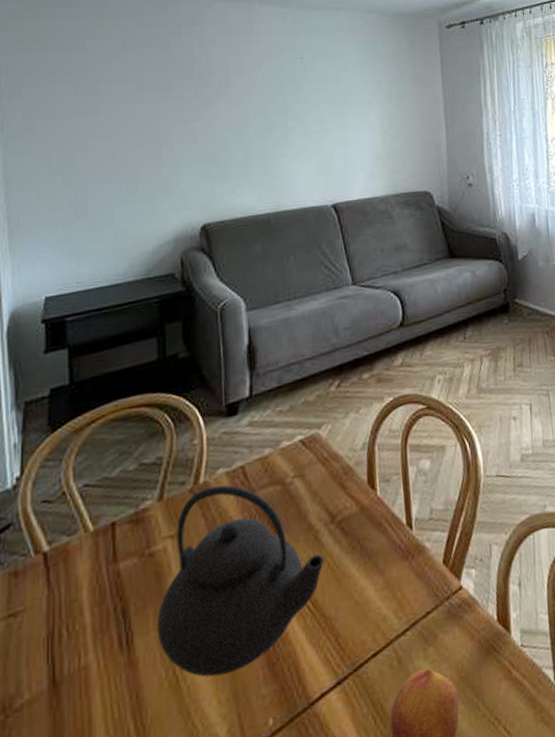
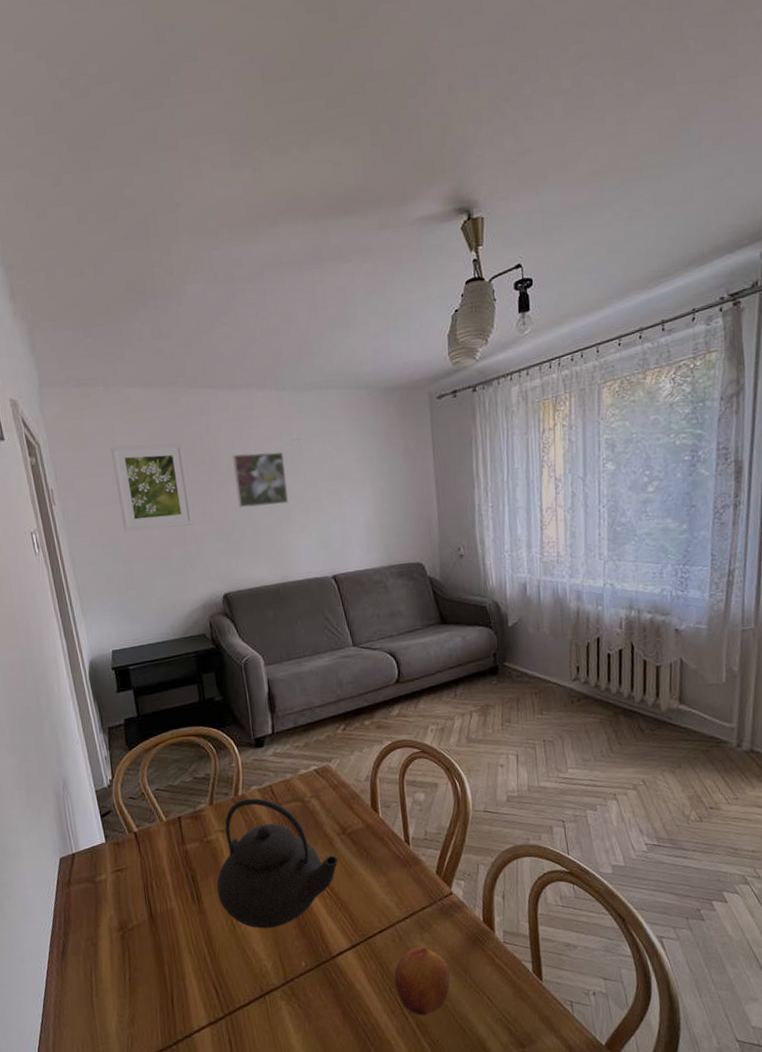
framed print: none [78,51,172,150] -> present [111,443,194,532]
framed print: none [225,68,286,128] -> present [232,452,288,508]

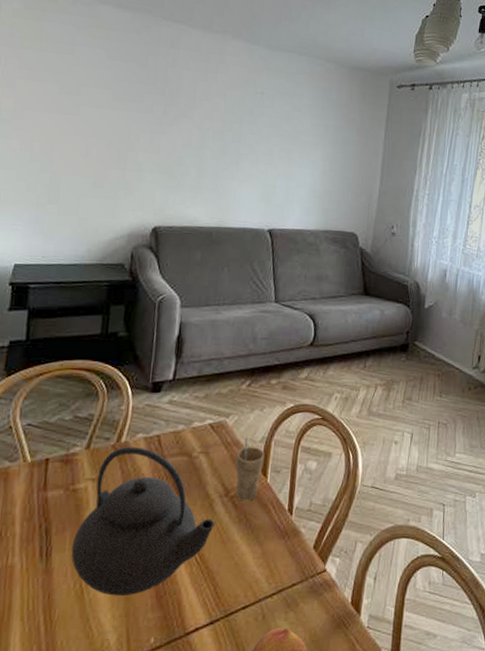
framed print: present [111,443,194,532] -> none [61,55,144,151]
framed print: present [232,452,288,508] -> none [188,92,244,151]
cup: none [345,778,373,837] -> present [236,437,265,501]

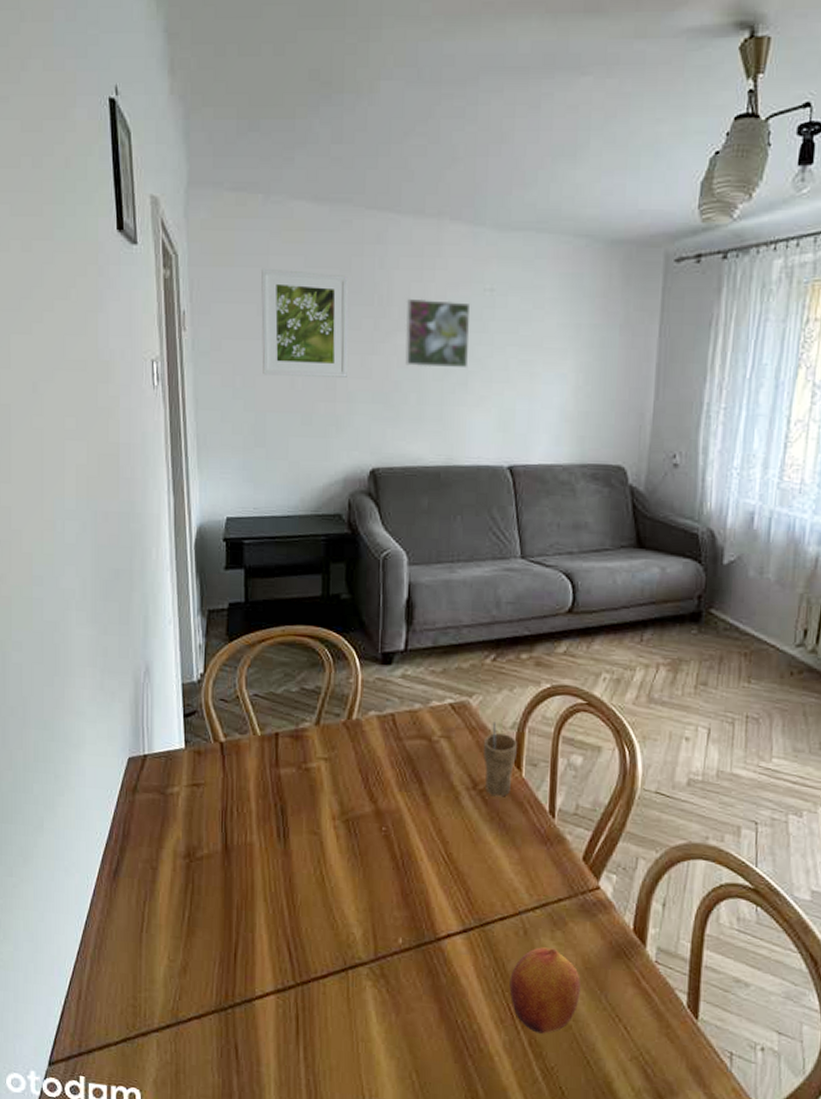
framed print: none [61,55,144,151] -> present [261,268,349,377]
teapot: present [71,446,215,596] -> none [308,725,462,889]
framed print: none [188,92,244,151] -> present [405,298,469,369]

